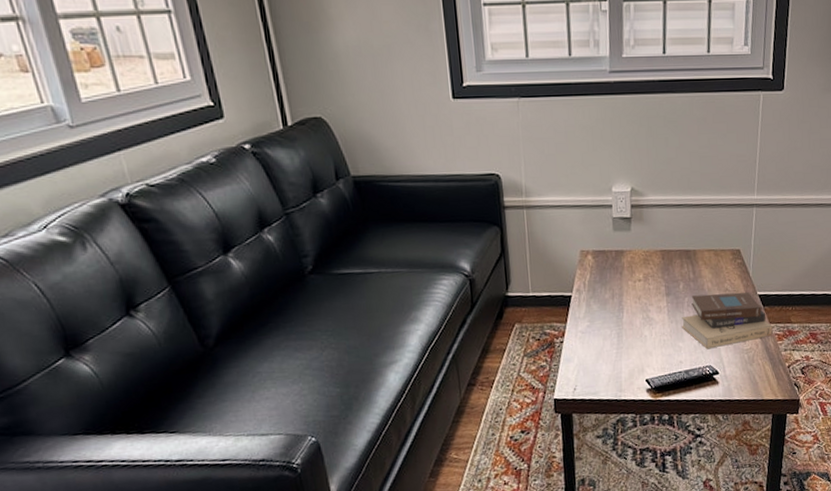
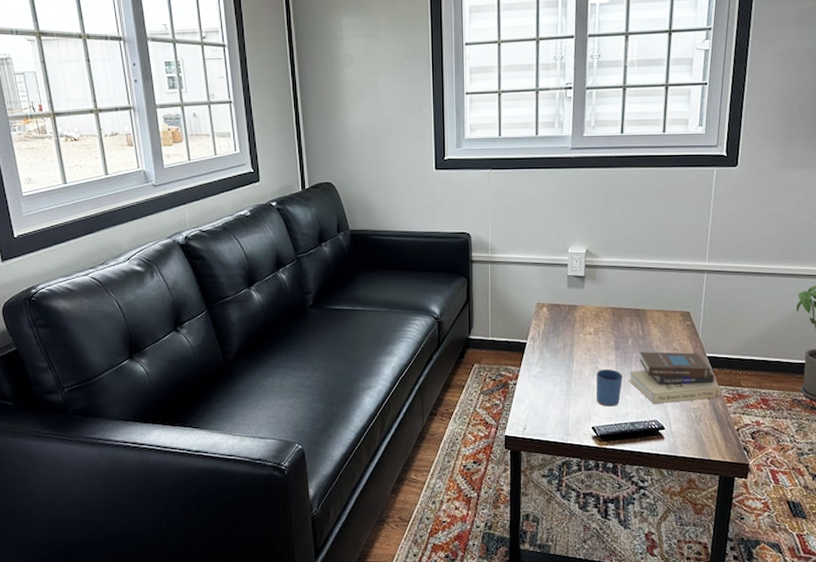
mug: none [648,317,675,357] -> present [596,369,623,407]

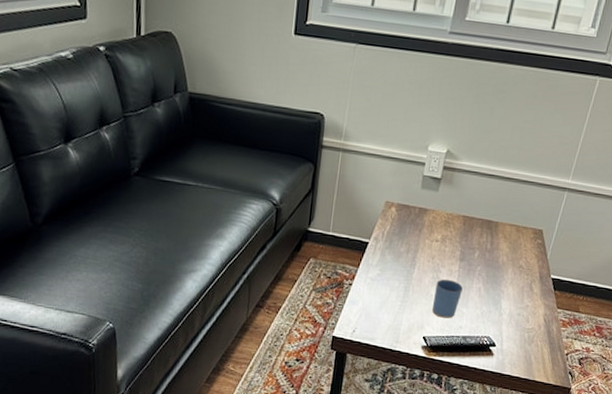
books: present [628,352,721,404] -> none [468,266,559,321]

